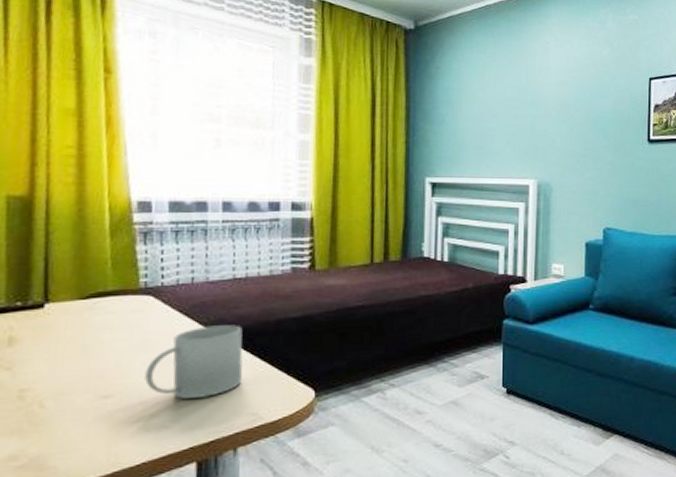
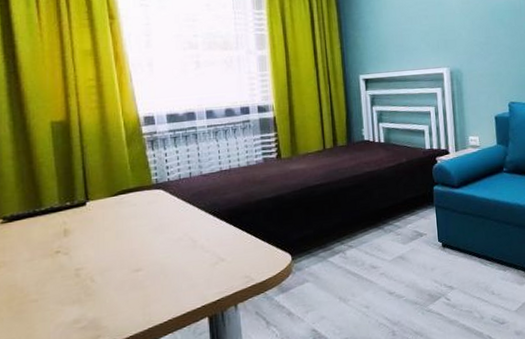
mug: present [145,325,243,400] -> none [163,207,235,269]

